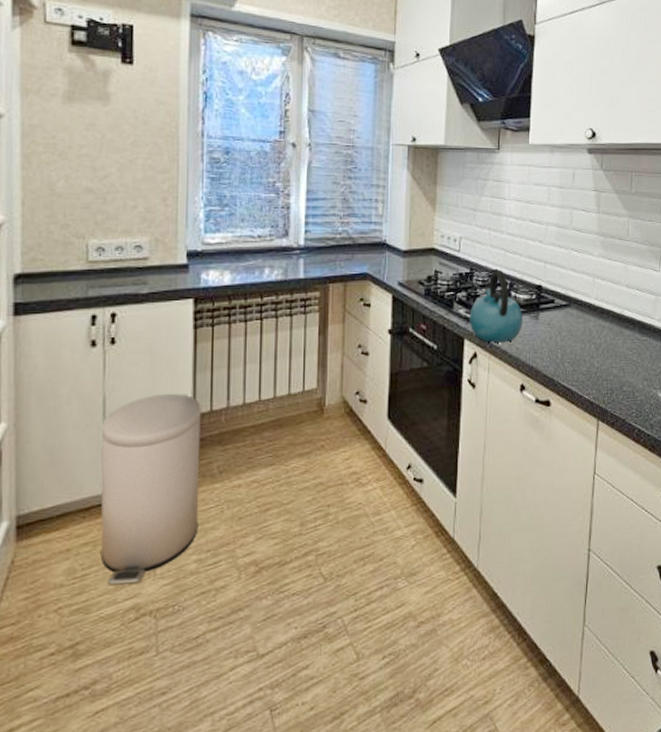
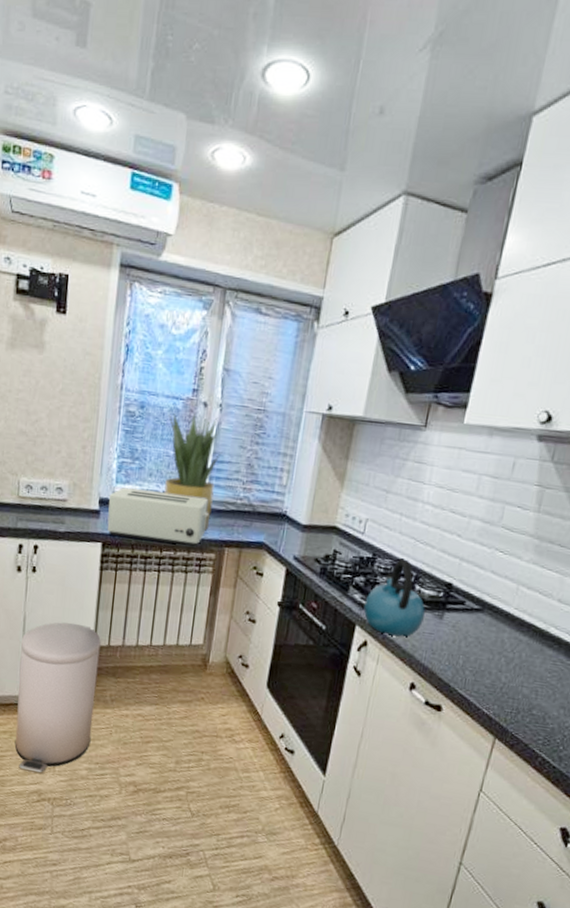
toaster: none [197,237,308,289] -> present [107,487,209,547]
planter: none [256,154,316,270] -> present [164,413,223,531]

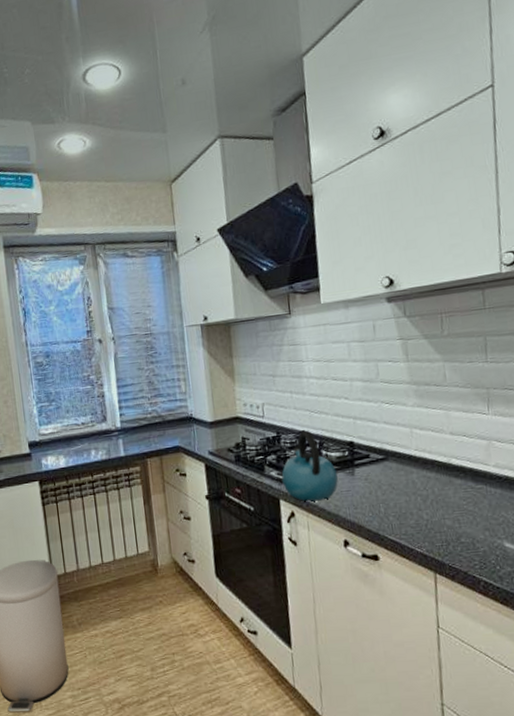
toaster: present [107,487,209,547] -> none [36,419,126,472]
planter: present [164,413,223,531] -> none [71,349,128,449]

